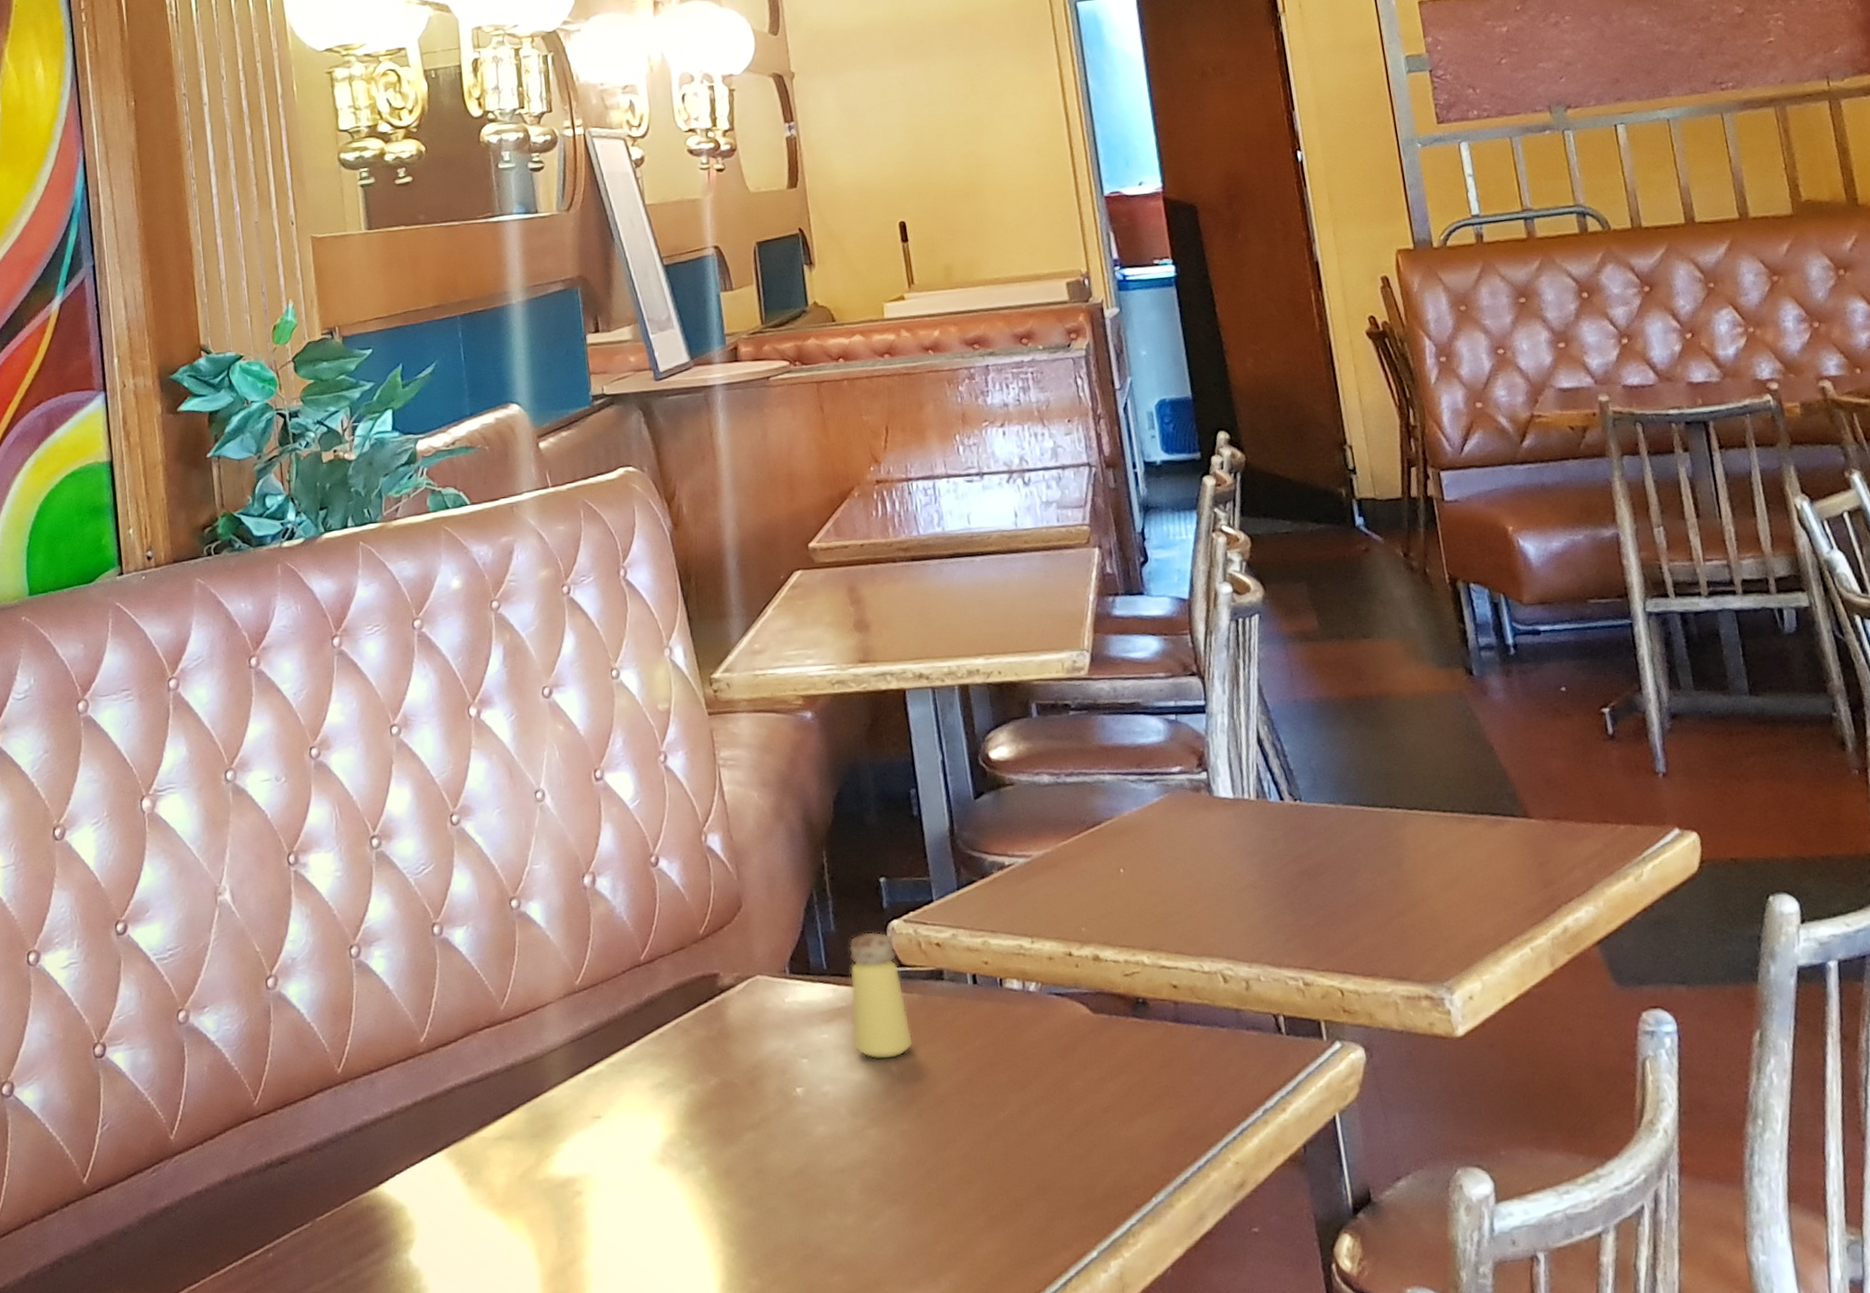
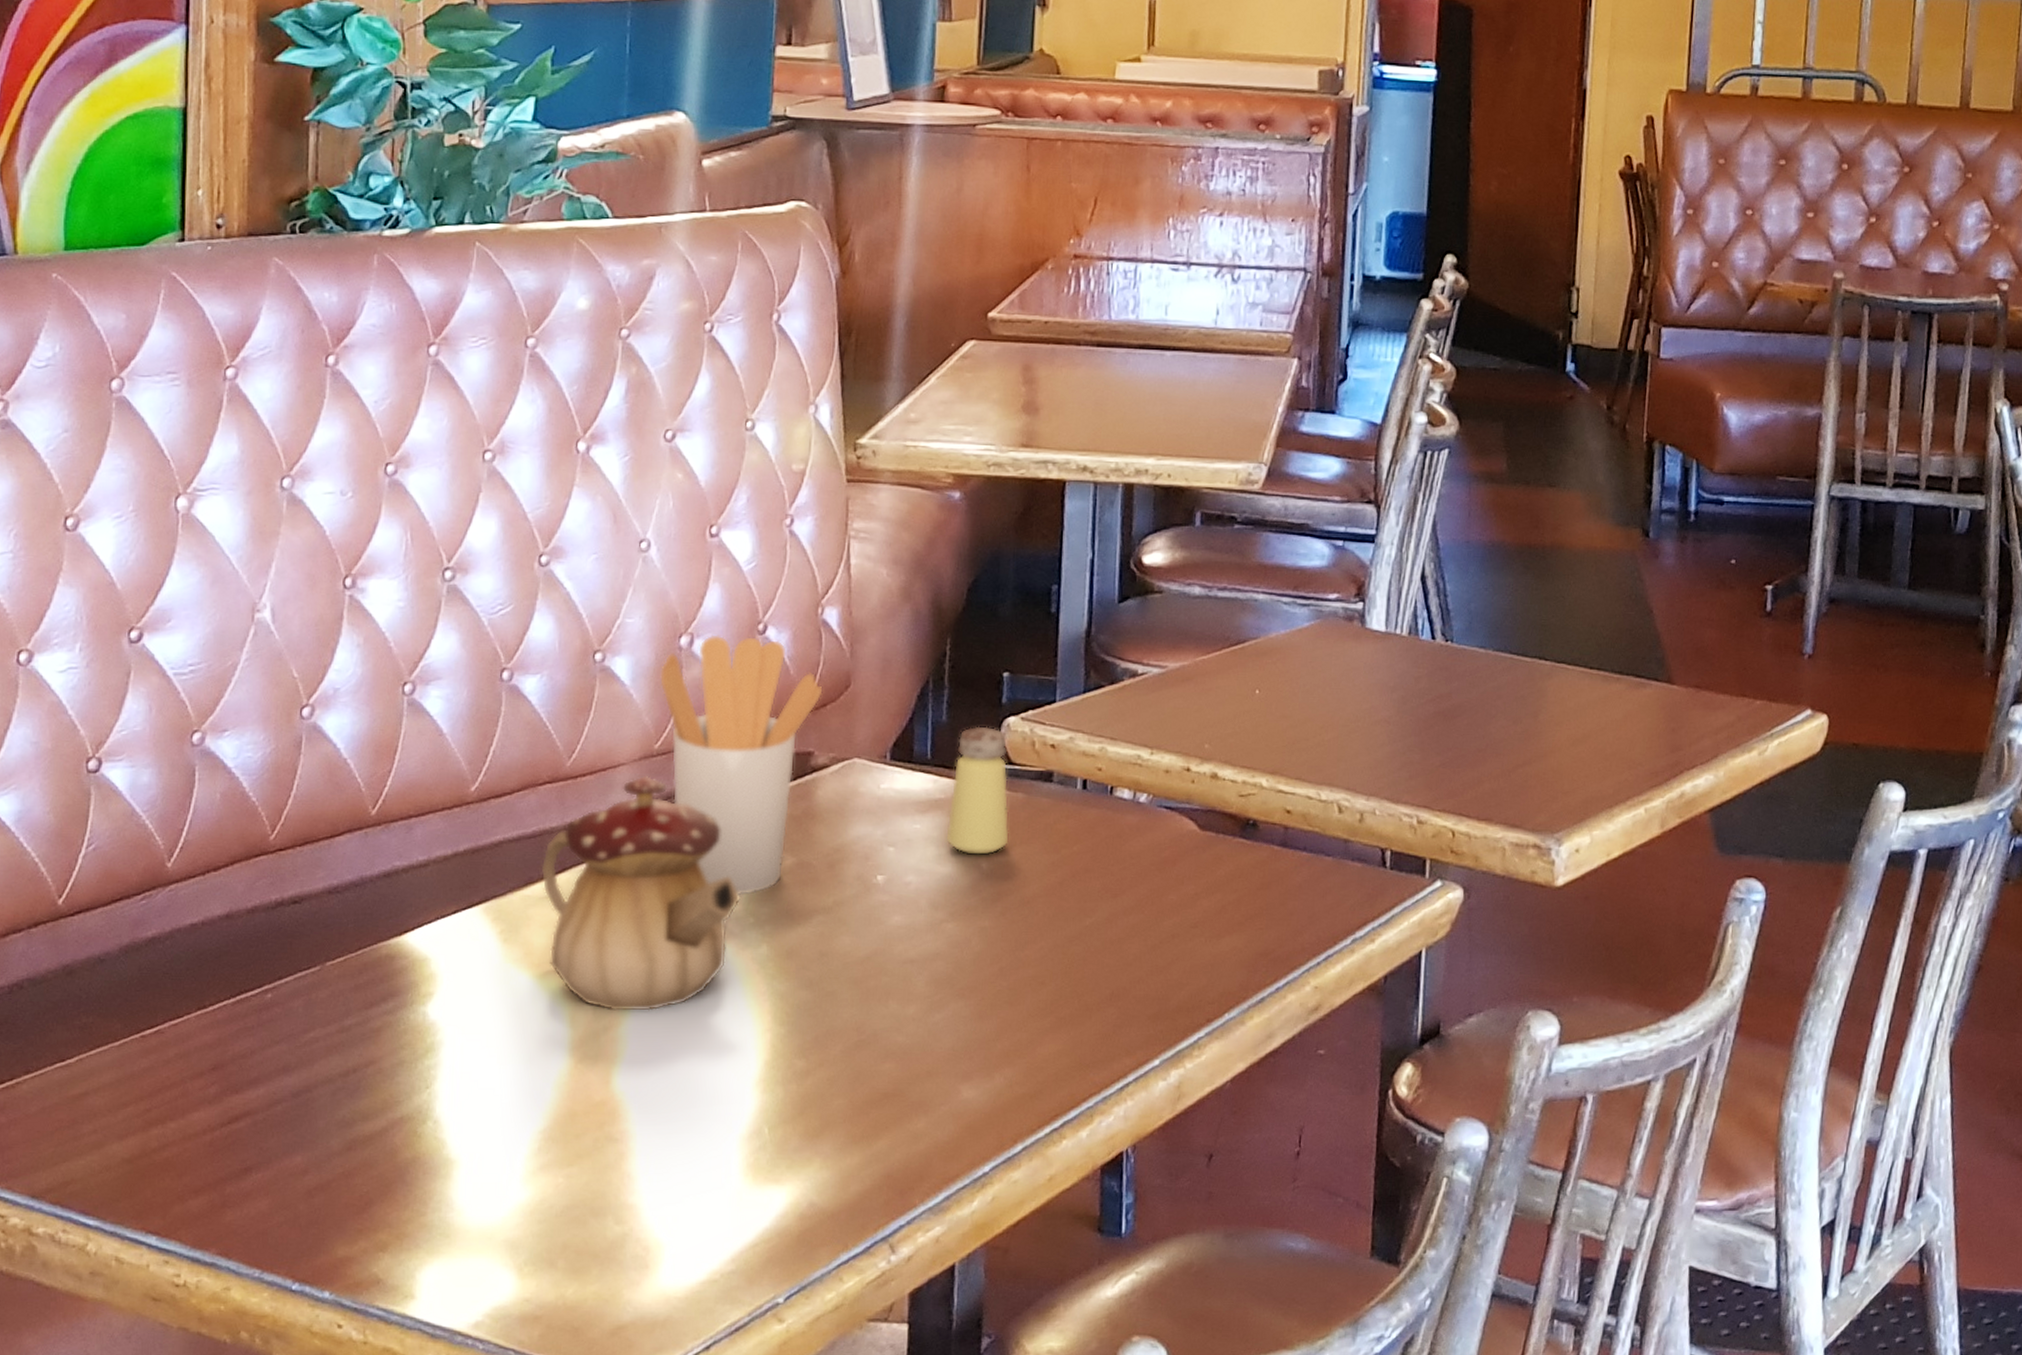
teapot: none [491,1011,676,1245] -> present [540,775,742,1012]
utensil holder: none [569,869,719,1120] -> present [659,634,823,896]

